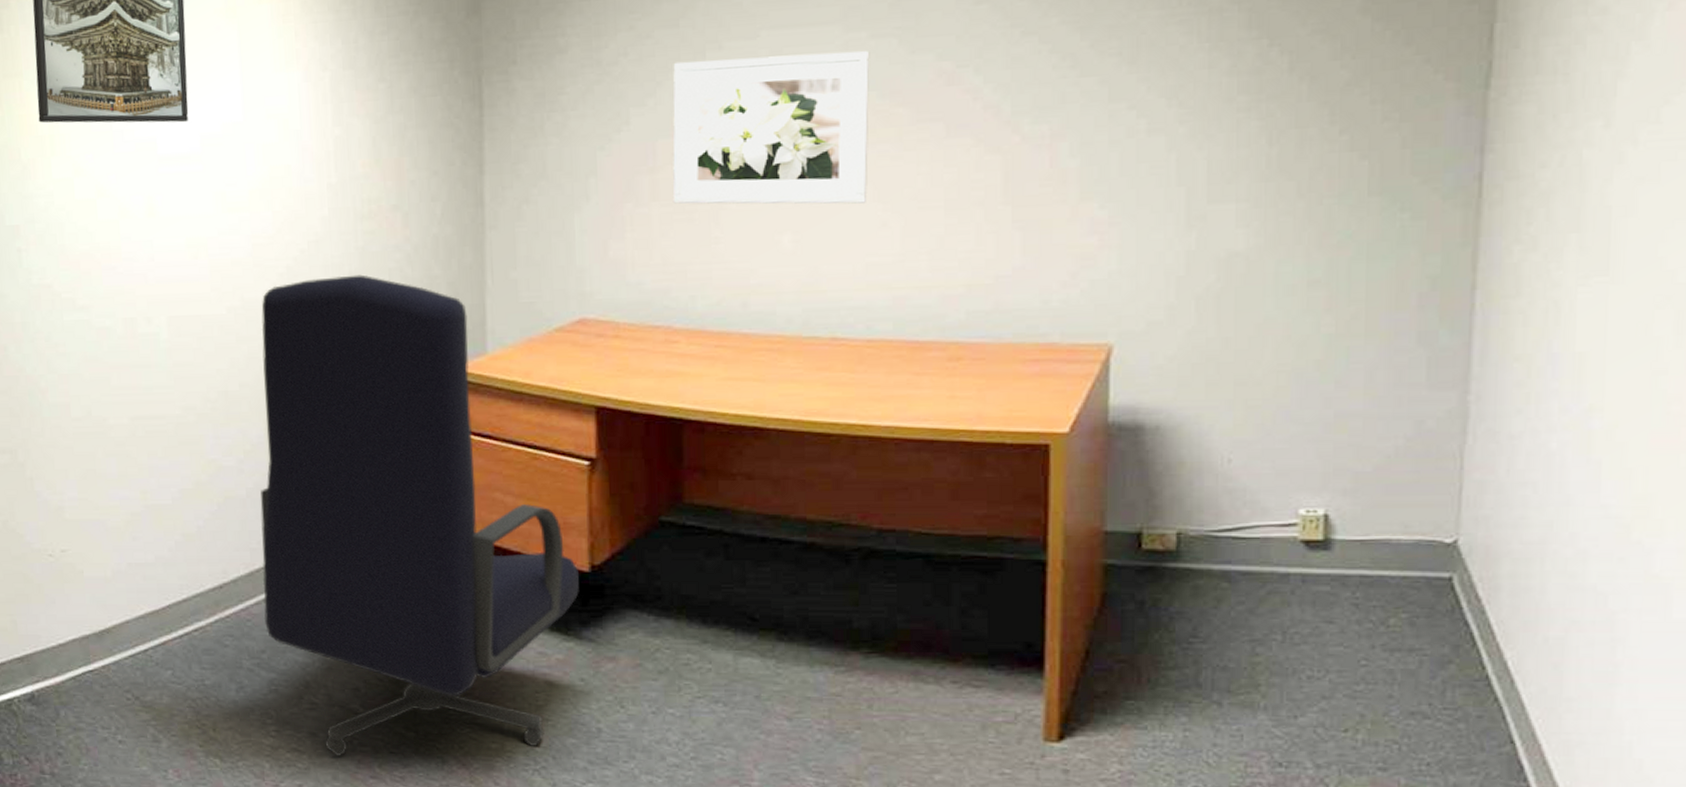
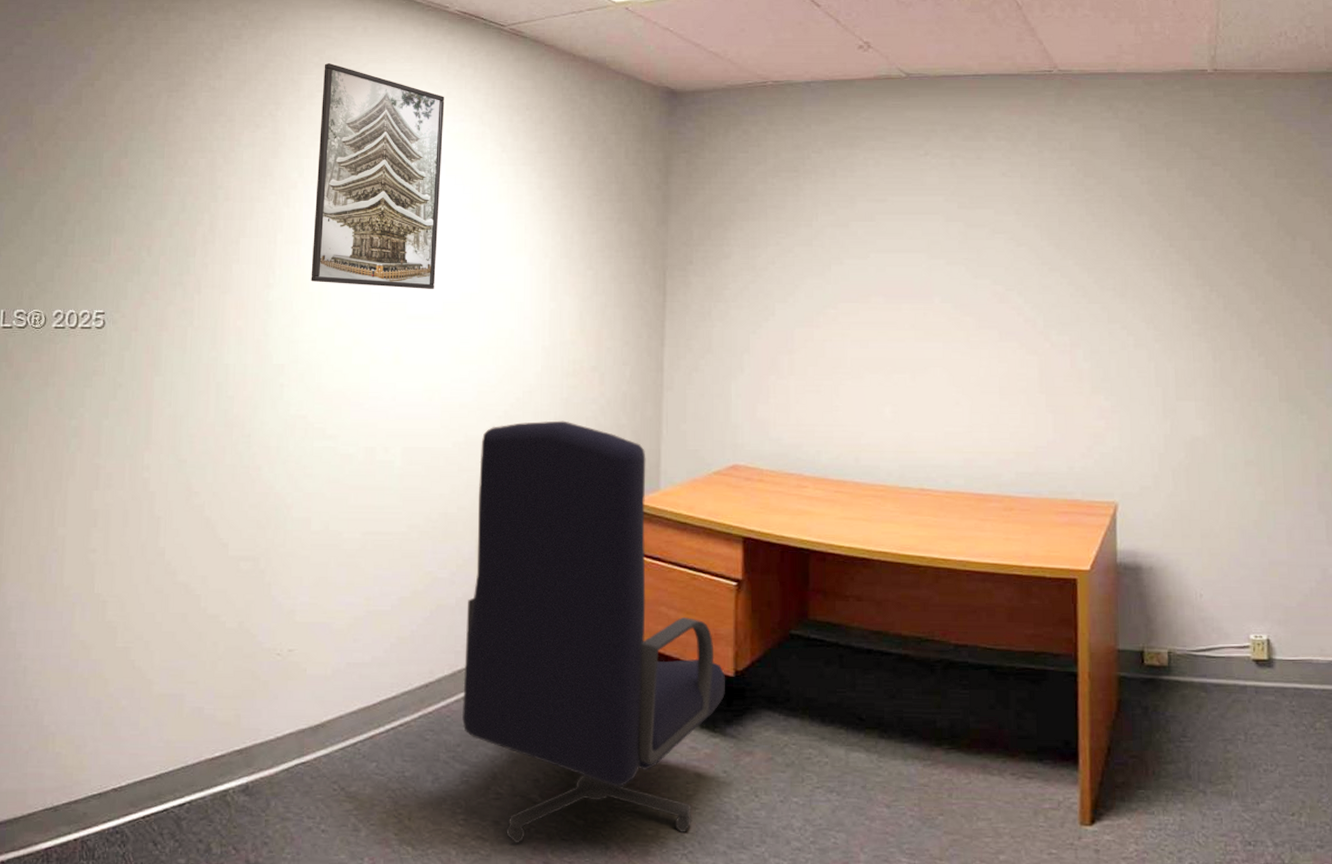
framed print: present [672,51,870,204] -> none [805,271,947,386]

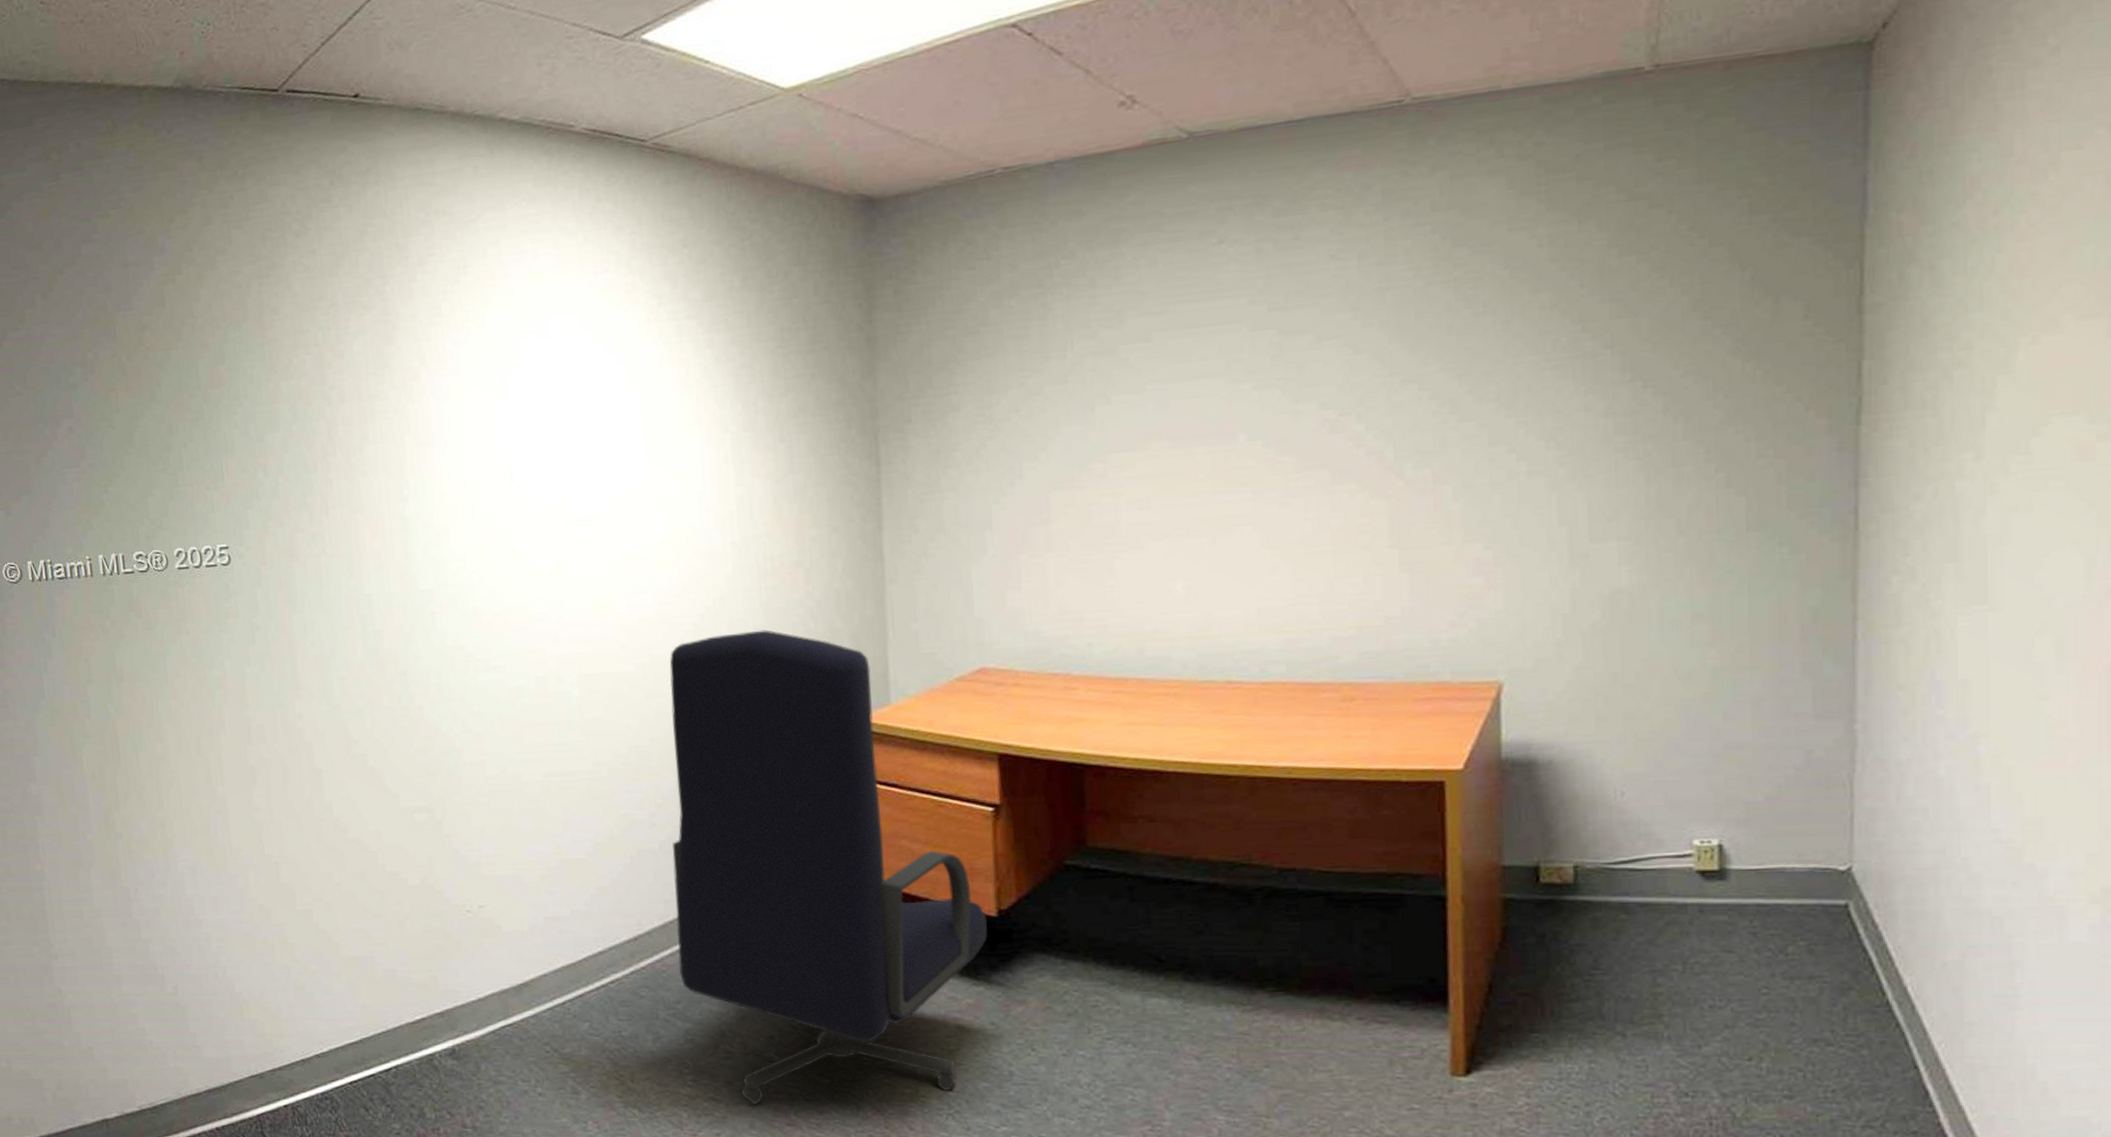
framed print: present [311,63,445,290] -> none [432,218,595,490]

